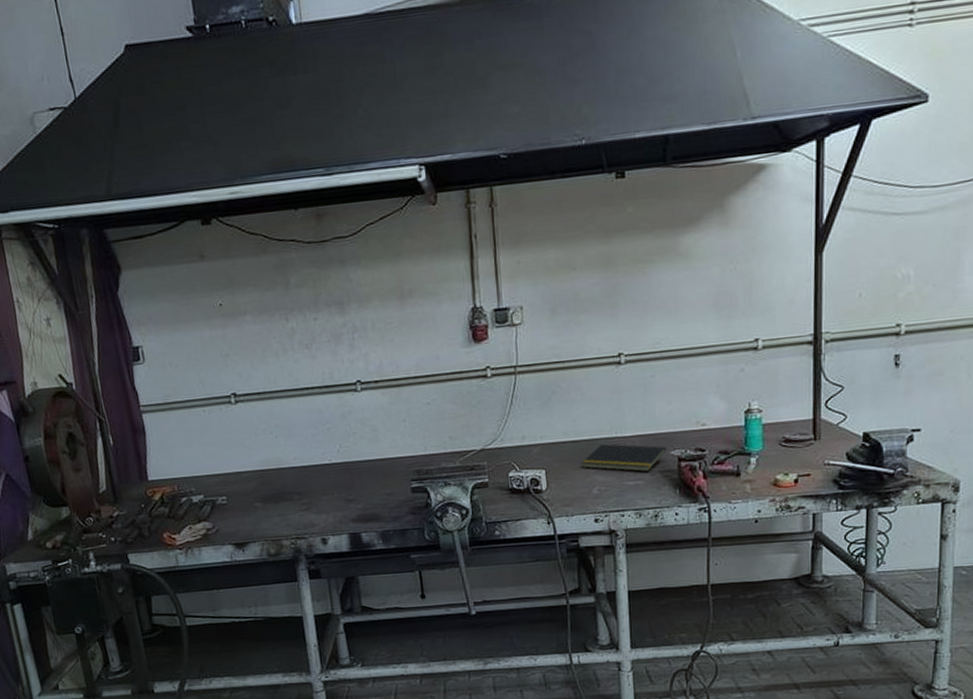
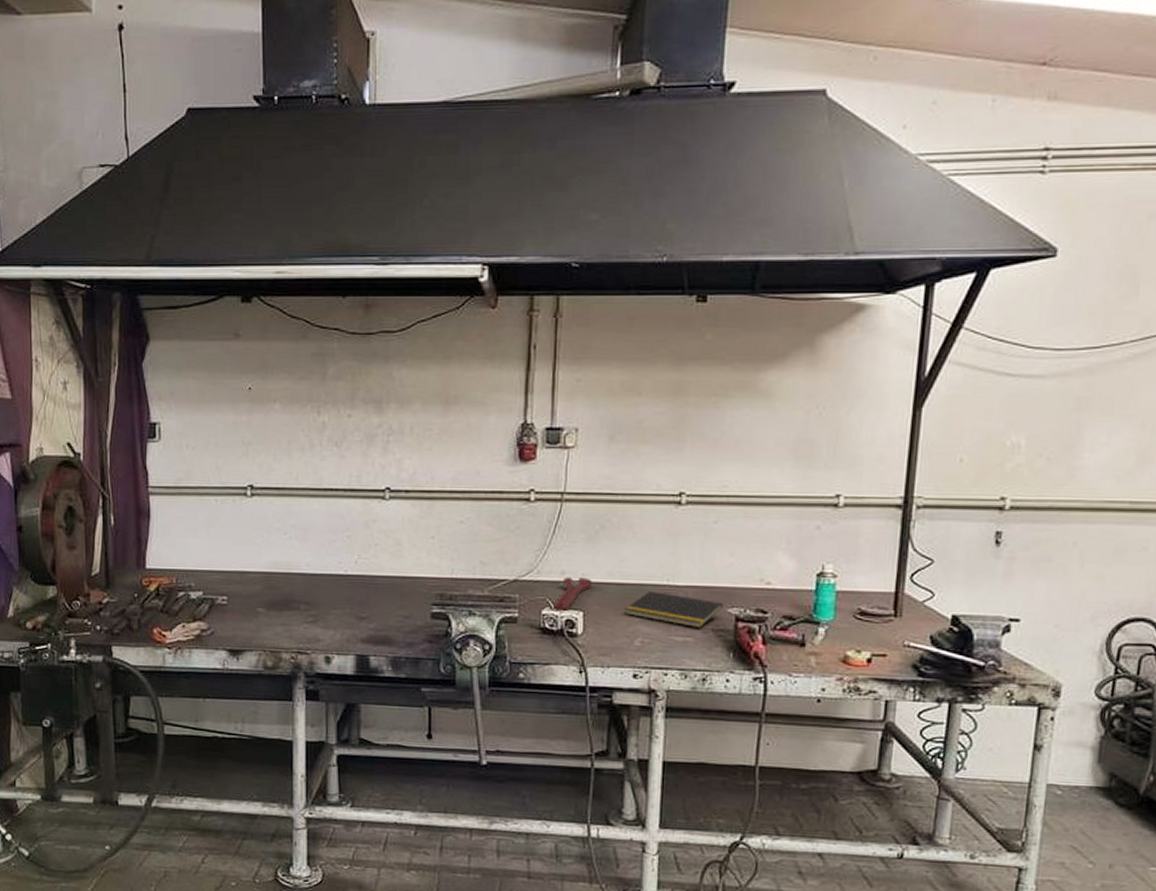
adjustable wrench: none [518,439,551,473] -> present [553,577,592,612]

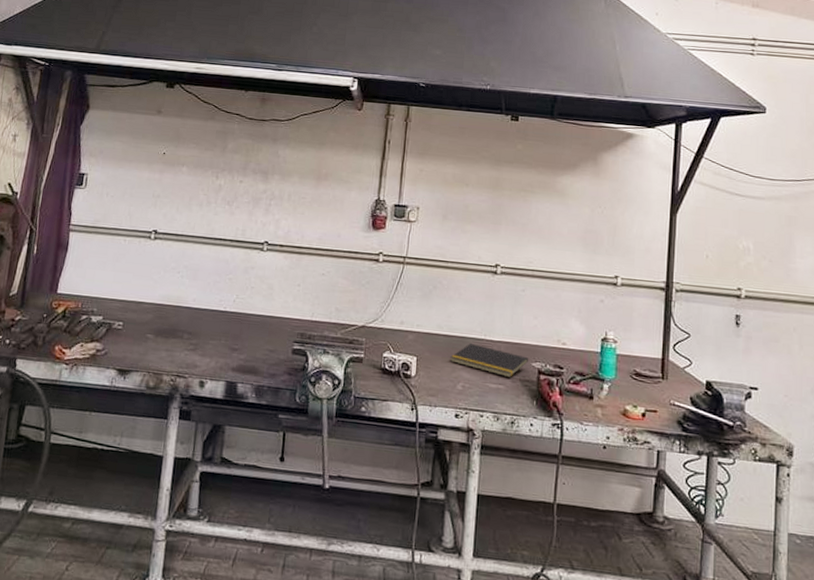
adjustable wrench: present [553,577,592,612] -> none [393,326,425,356]

